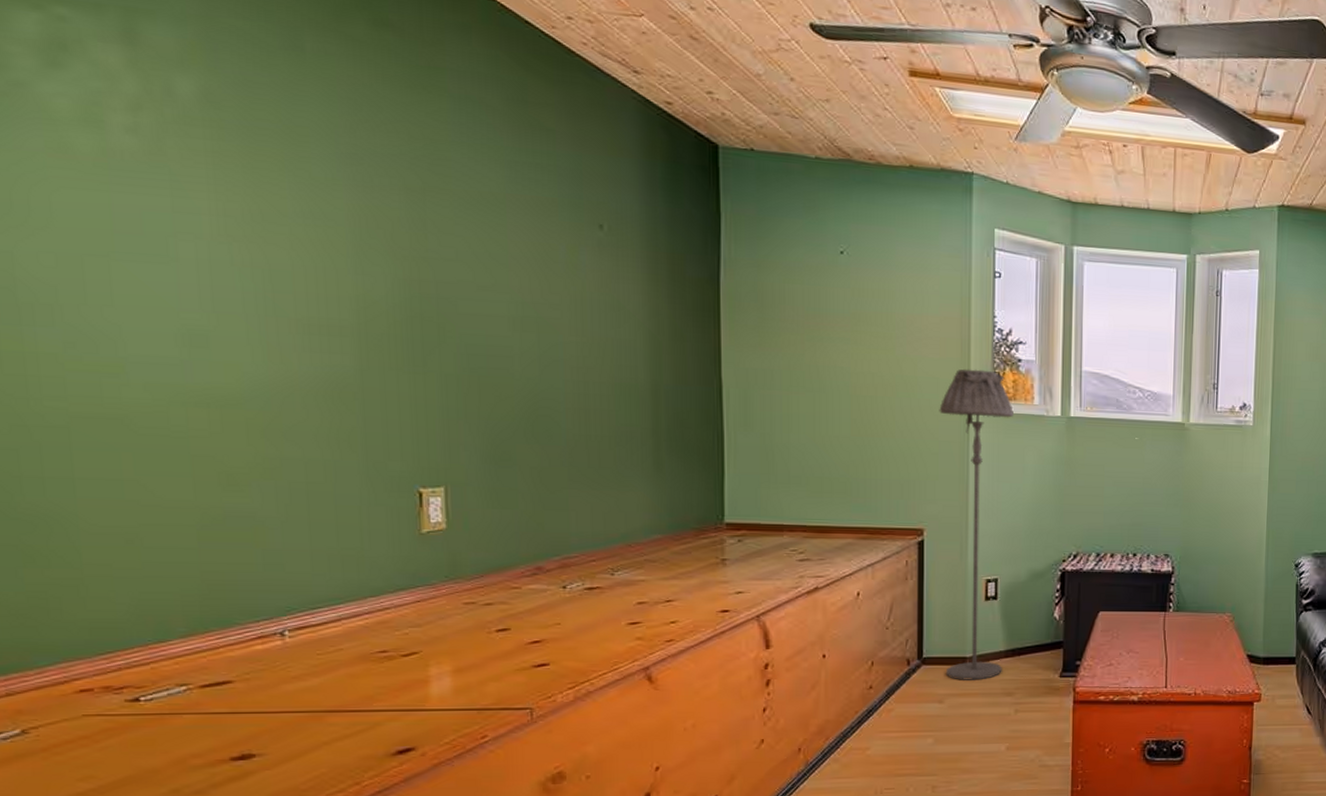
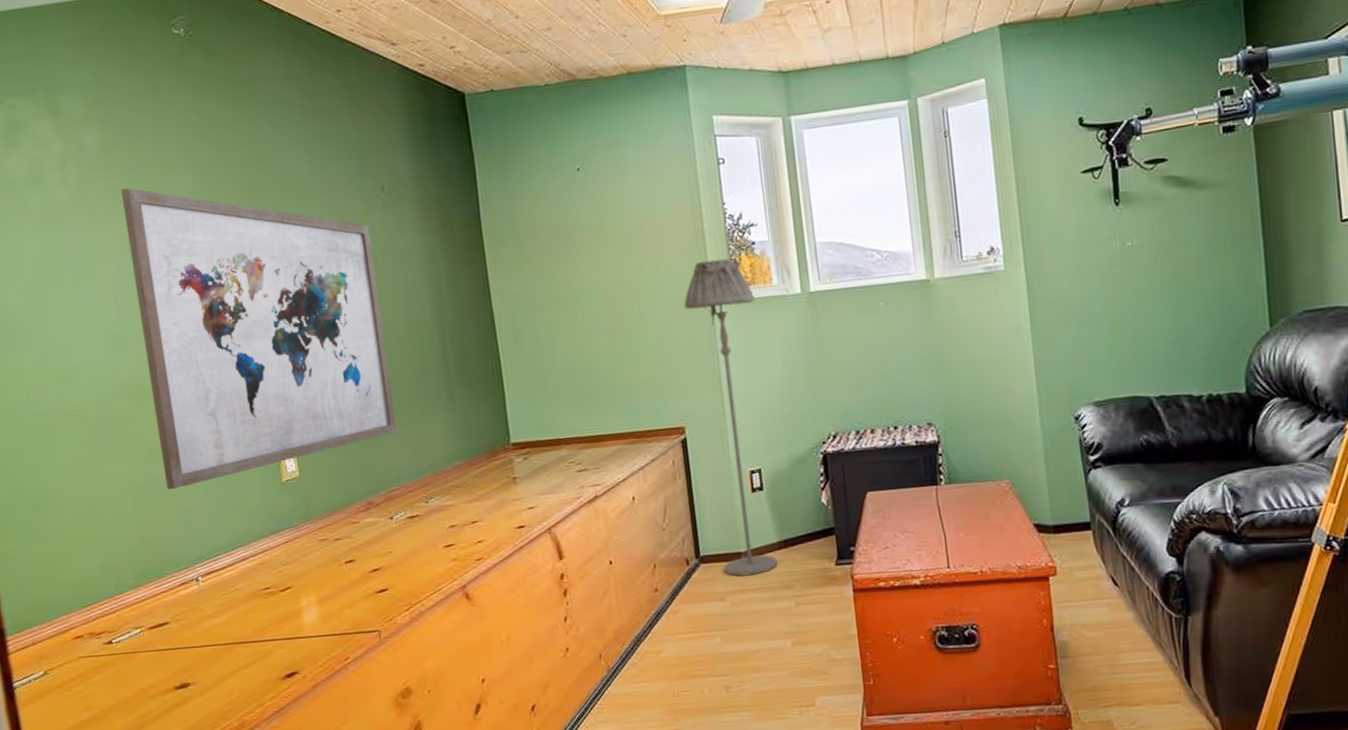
wall art: none [226,156,584,525] -> present [121,188,397,489]

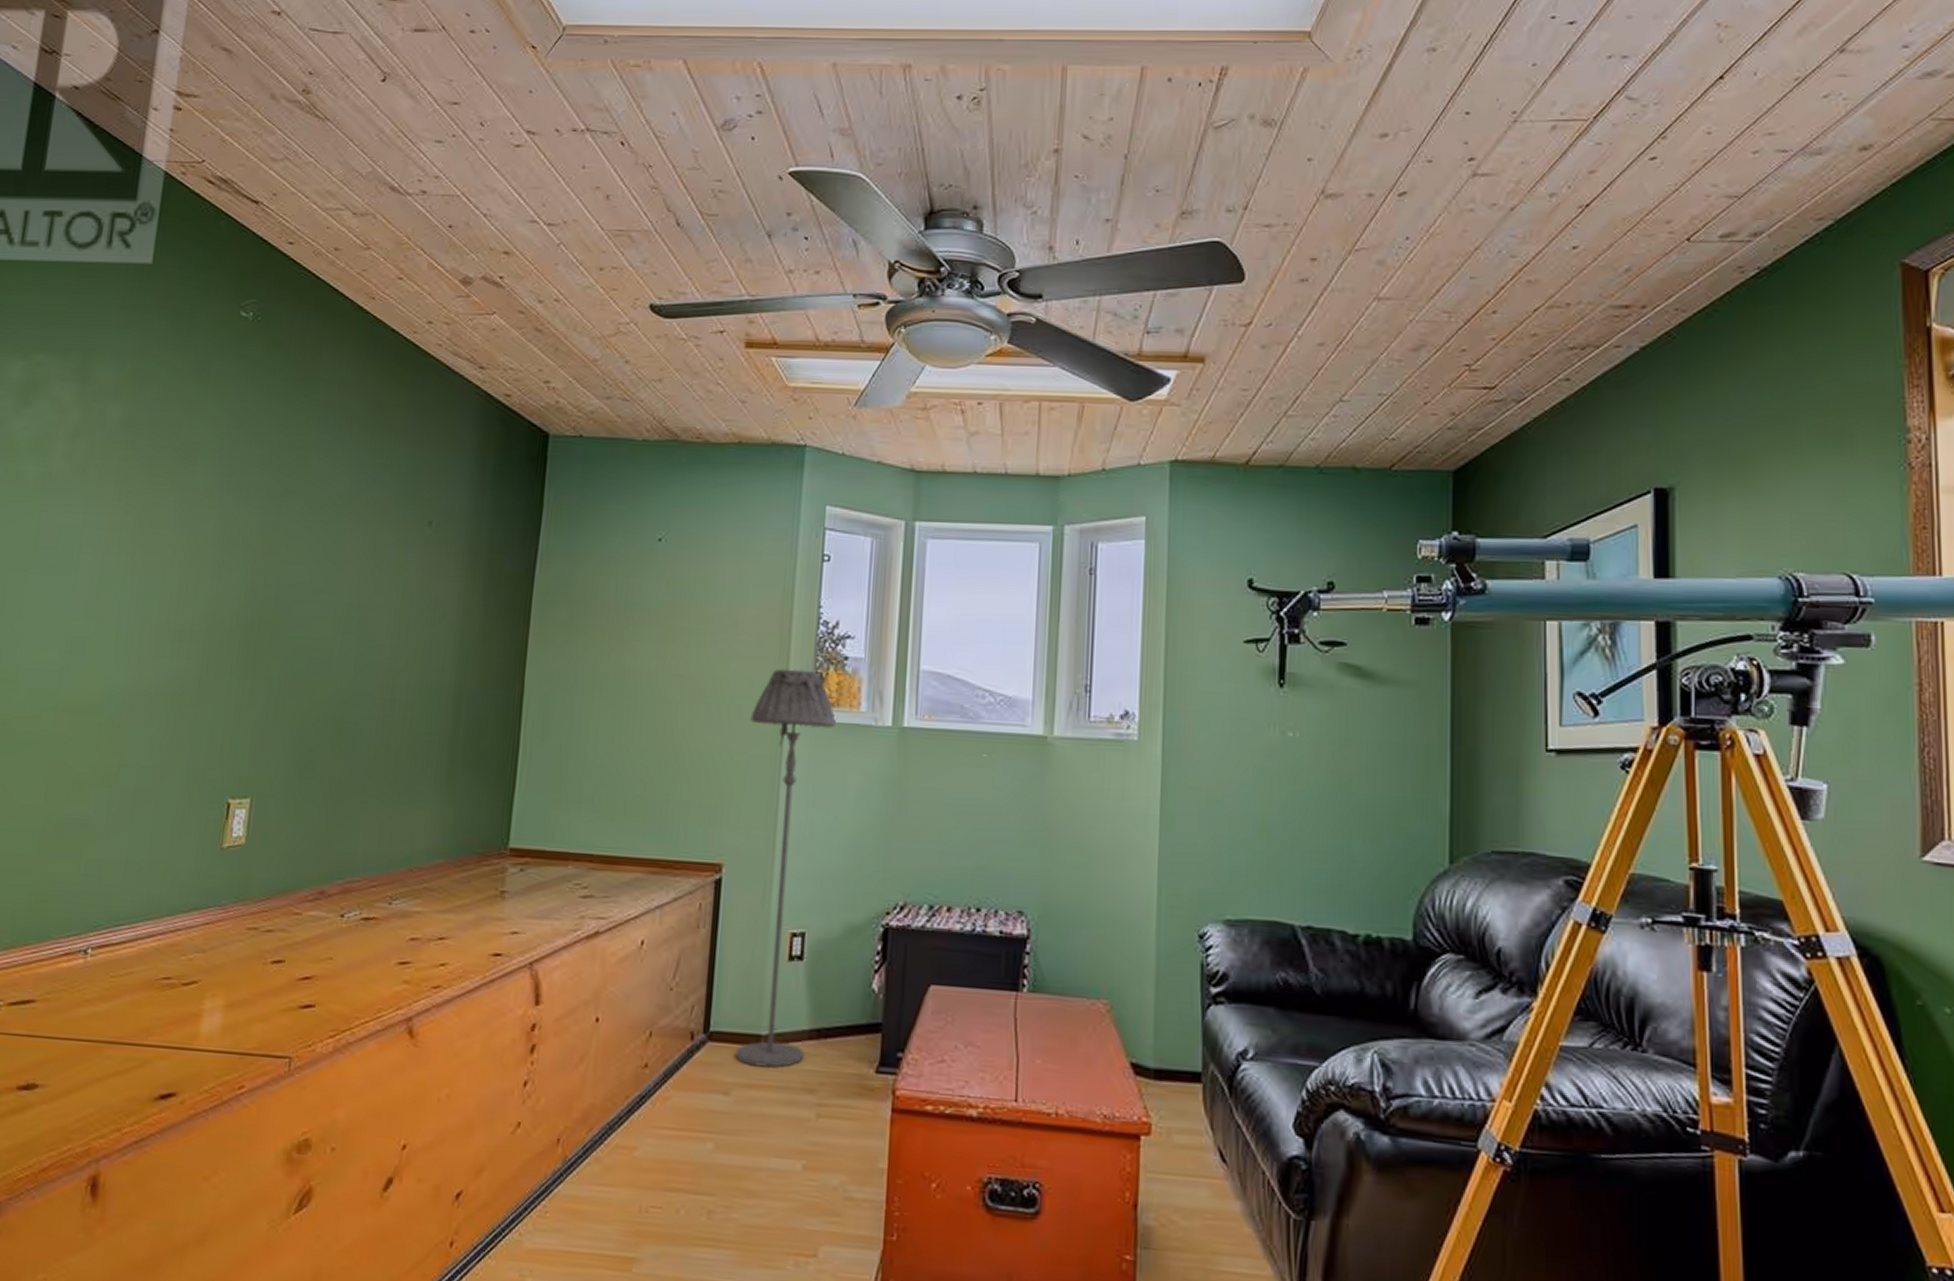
wall art: present [121,188,397,489] -> none [83,474,404,834]

